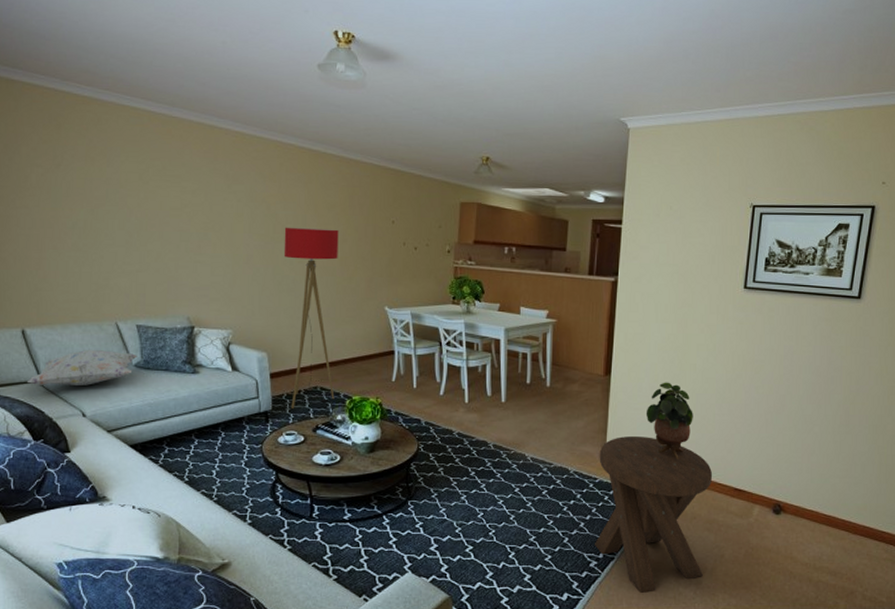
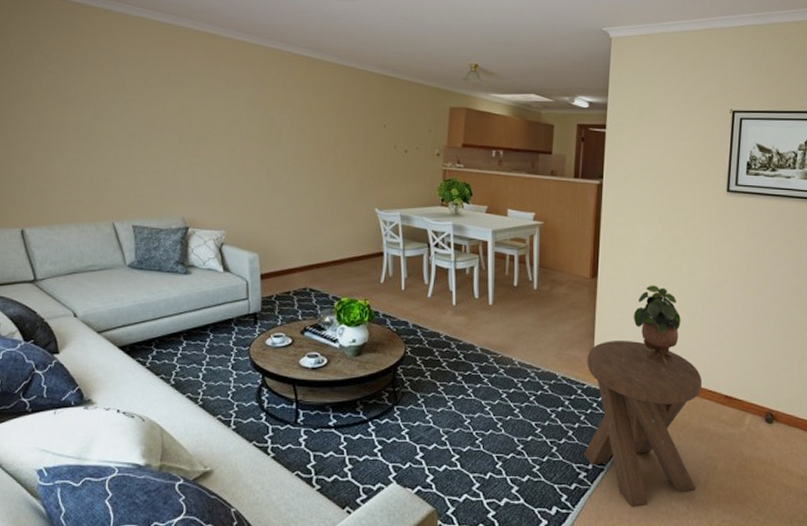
decorative pillow: present [27,349,137,386] -> none [22,249,131,286]
floor lamp: present [283,227,339,408] -> none [278,130,332,310]

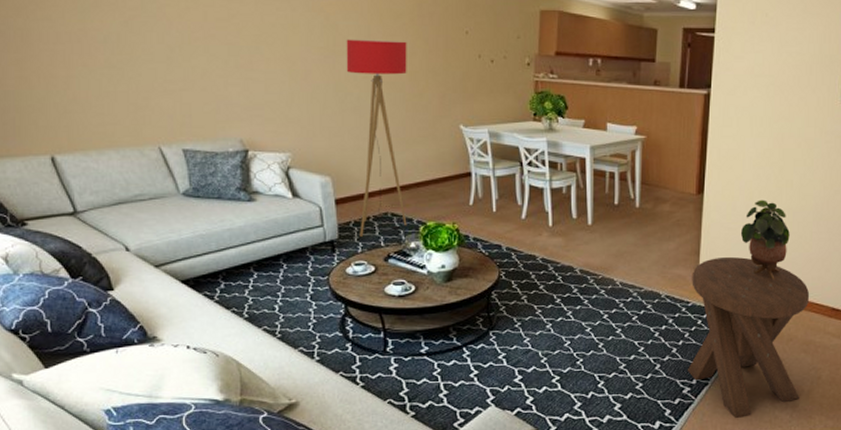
floor lamp: none [278,130,332,310] -> present [346,39,407,237]

